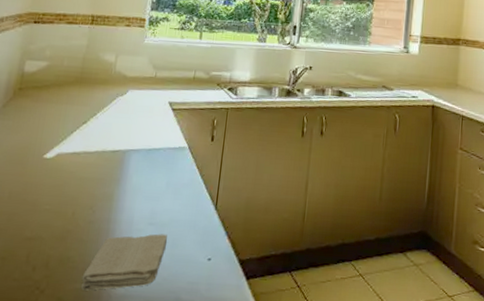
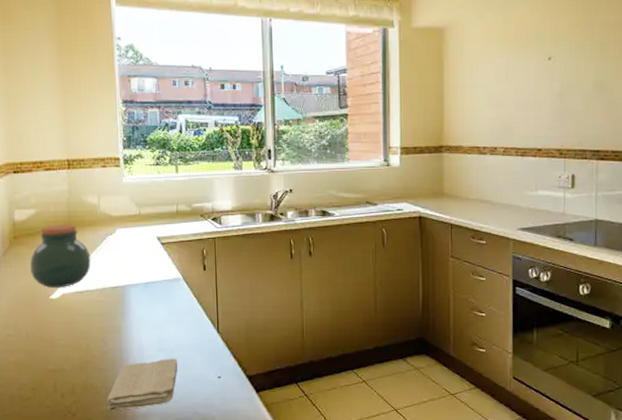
jar: none [29,80,97,147] -> present [30,224,91,288]

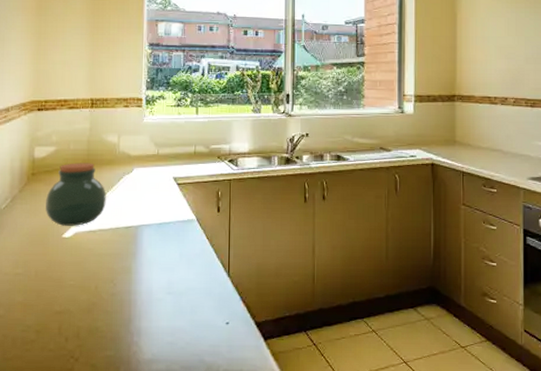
washcloth: present [106,358,178,411] -> none [111,302,187,357]

